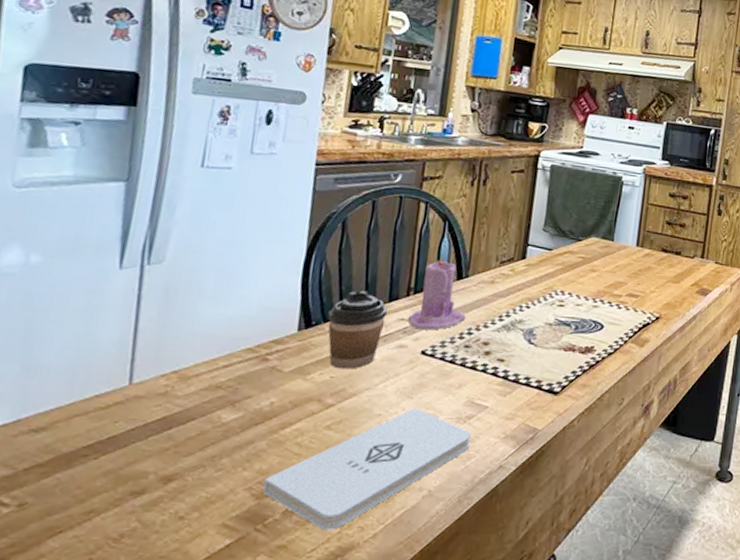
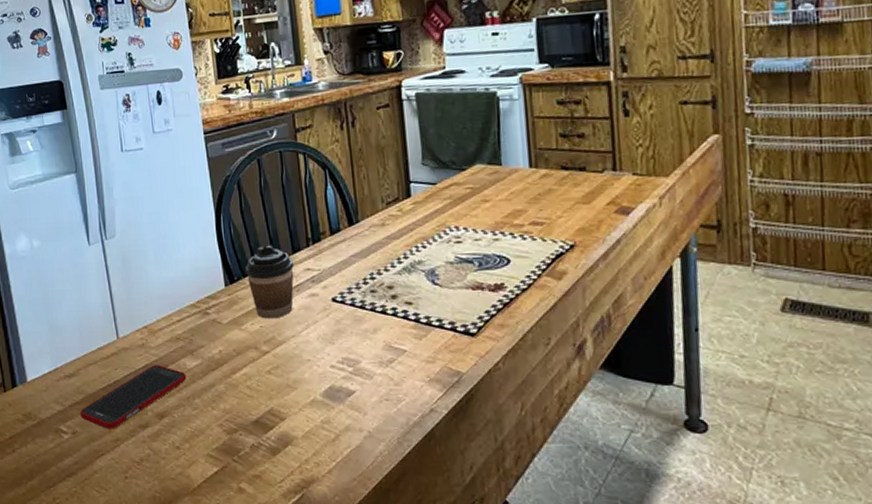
cell phone: none [38,417,218,498] -> present [80,365,187,429]
notepad: present [262,407,471,530] -> none [230,352,397,464]
candle: present [407,254,466,331] -> none [312,202,366,278]

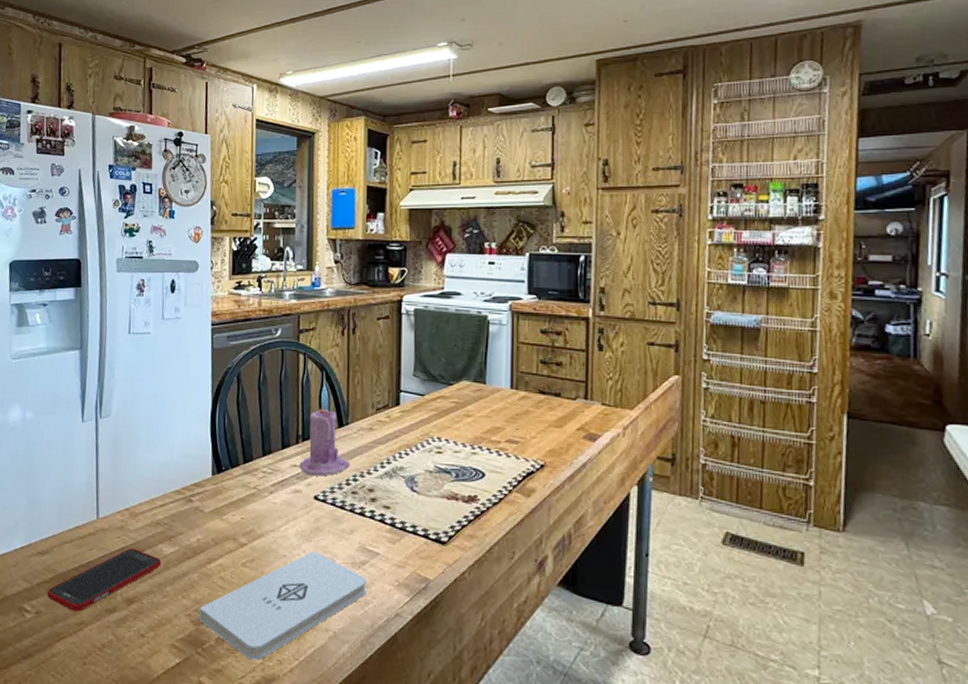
notepad: none [230,352,397,464] -> present [198,550,366,661]
coffee cup: present [245,245,294,319] -> none [234,438,281,512]
candle: none [312,202,366,278] -> present [299,403,350,477]

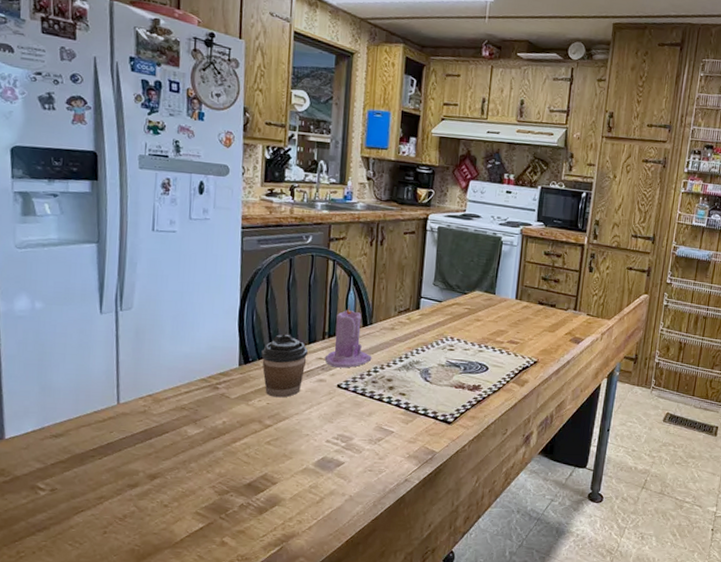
cell phone: present [46,548,161,612] -> none [62,430,186,488]
notepad: present [198,550,366,661] -> none [223,430,381,522]
coffee cup: none [234,438,281,512] -> present [261,334,308,398]

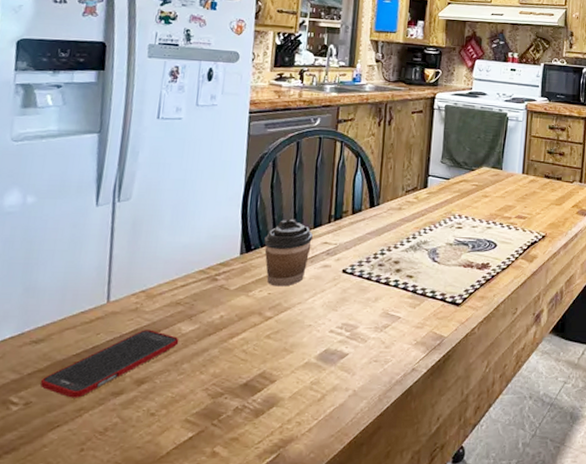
cell phone: none [62,430,186,488] -> present [39,330,179,398]
candle: present [324,304,372,368] -> none [330,186,379,252]

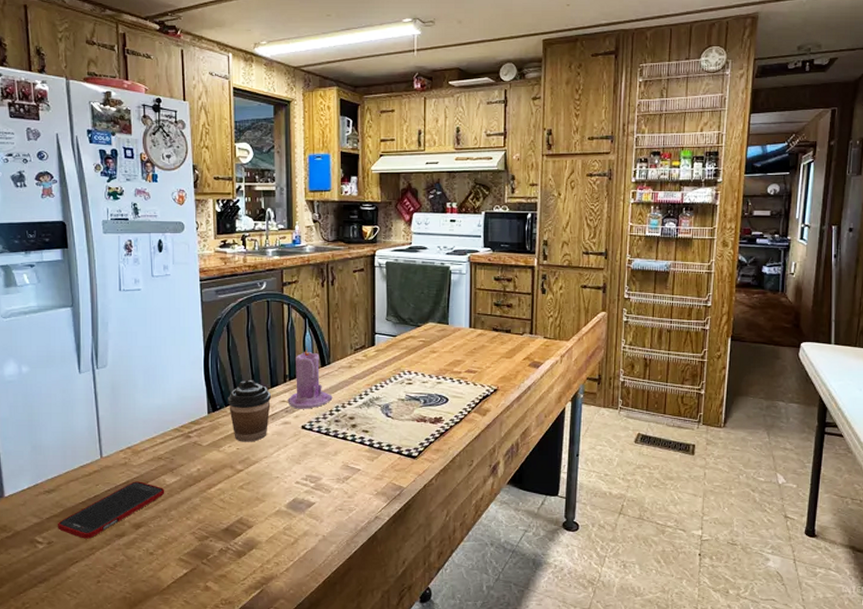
candle: none [330,186,379,252] -> present [287,346,333,409]

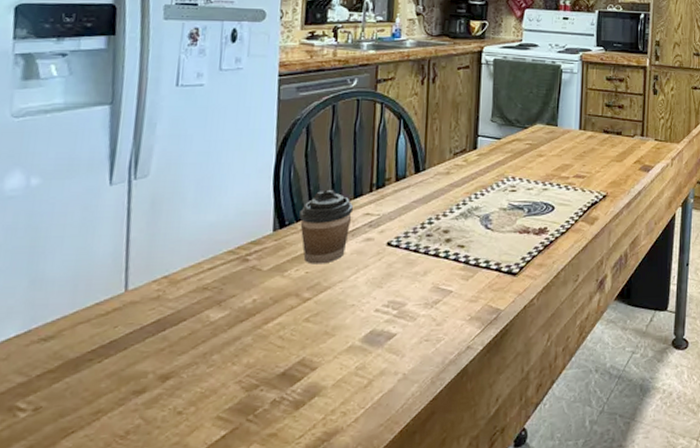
cell phone: present [57,481,165,539] -> none [50,319,208,400]
candle: present [287,346,333,409] -> none [372,150,426,223]

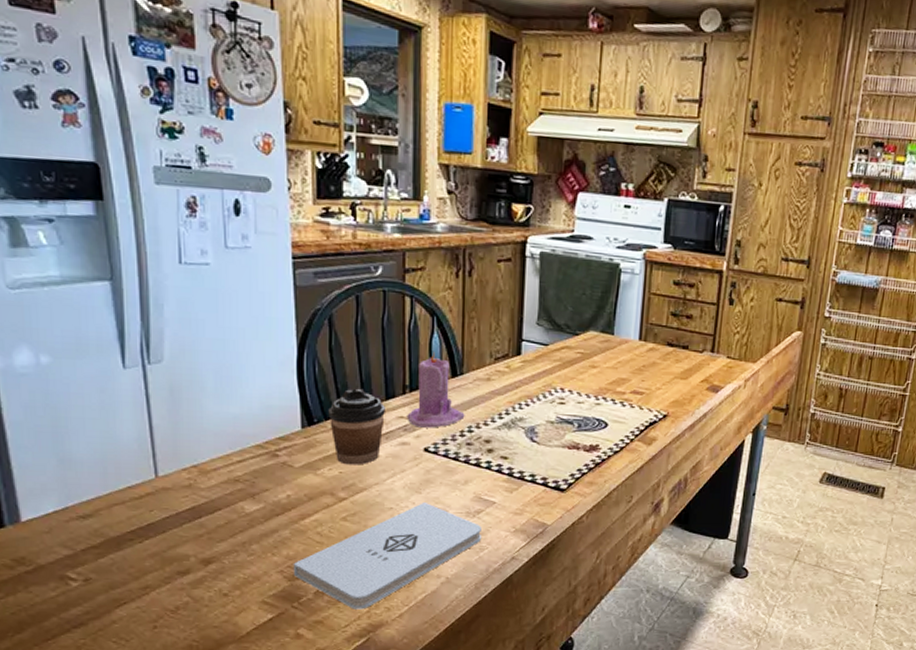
notepad: none [251,296,439,417] -> present [293,501,482,610]
candle: none [372,150,426,223] -> present [407,351,465,428]

